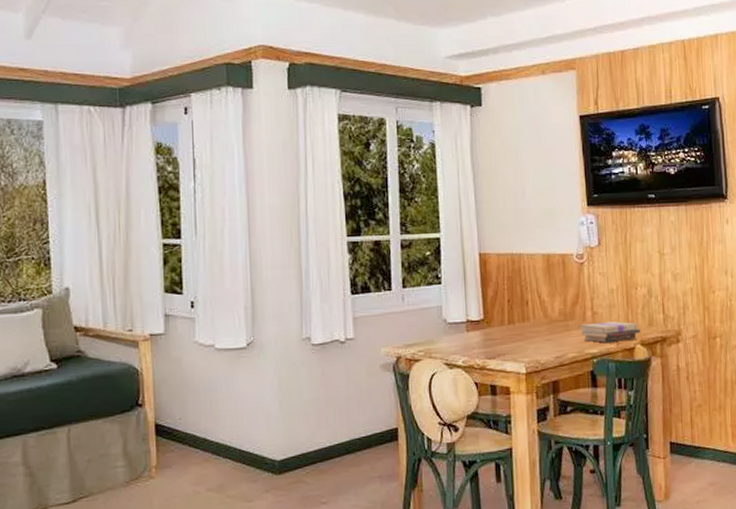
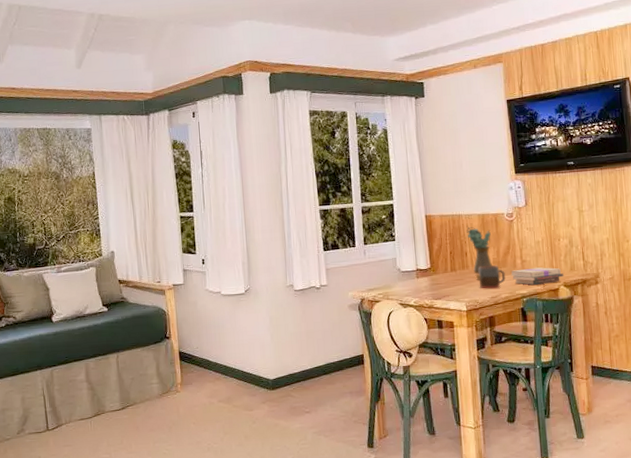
vase: none [528,268,558,337] -> present [466,225,492,281]
mug: none [541,317,573,347] -> present [478,265,506,289]

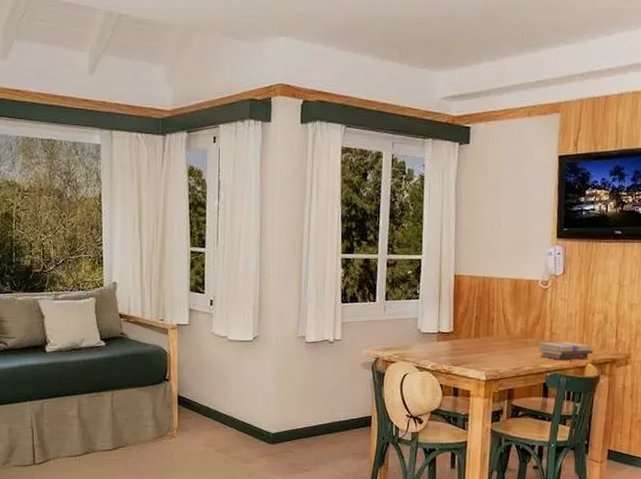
vase: present [466,225,492,281] -> none [496,290,522,350]
mug: present [478,265,506,289] -> none [502,335,532,360]

